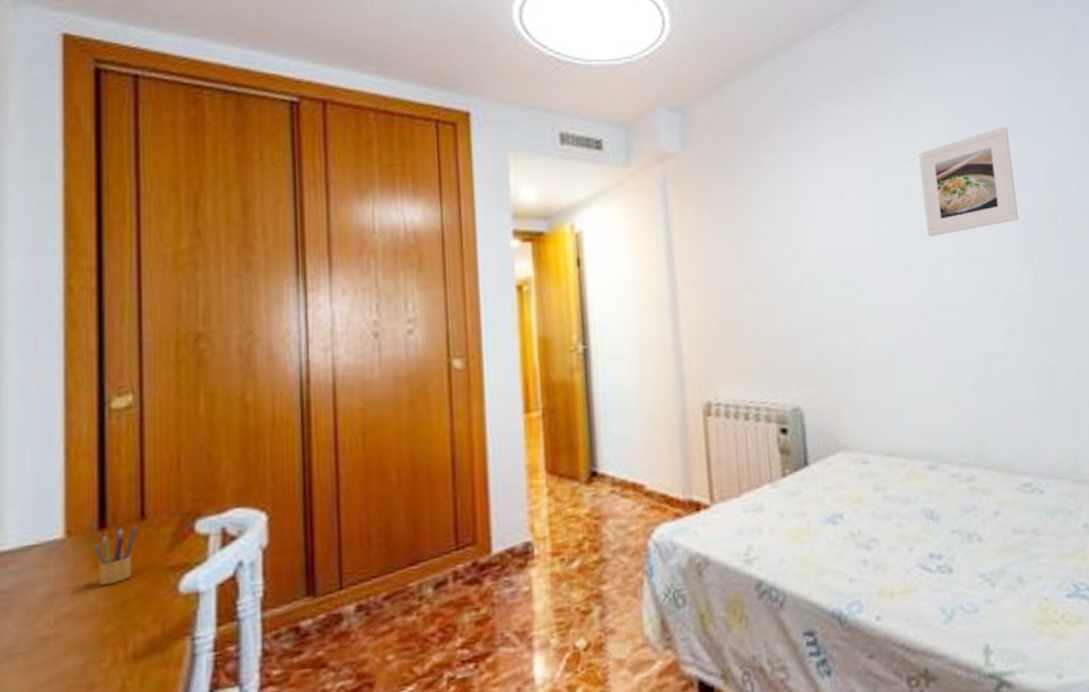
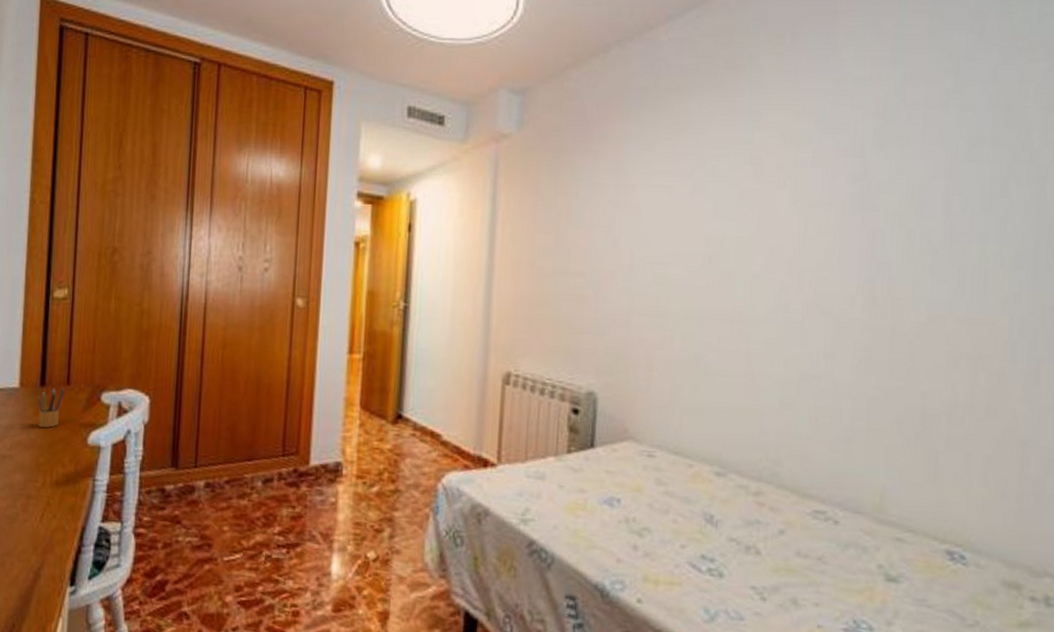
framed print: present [919,126,1019,237] -> none [757,134,873,245]

